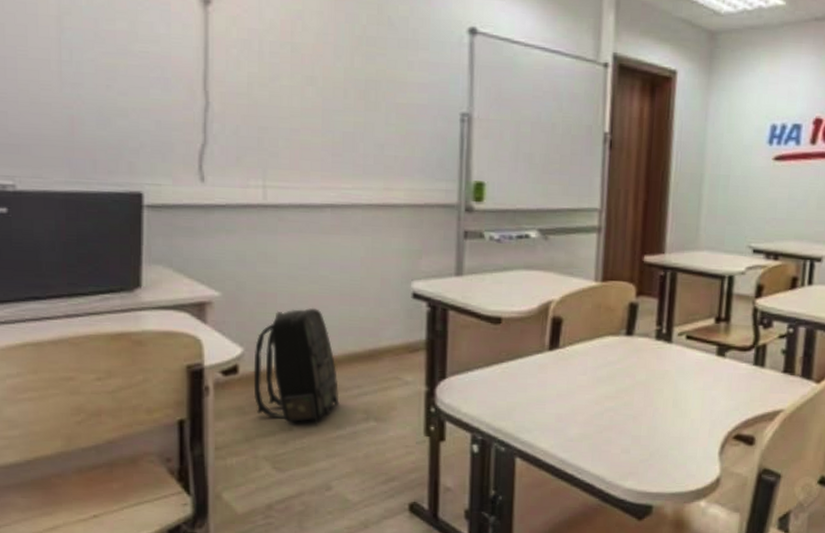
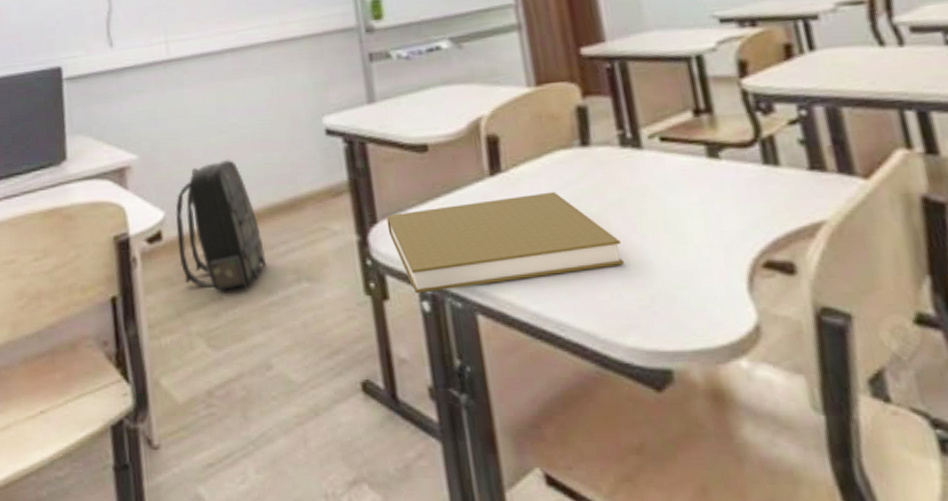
book: none [454,368,638,438] -> present [386,191,624,294]

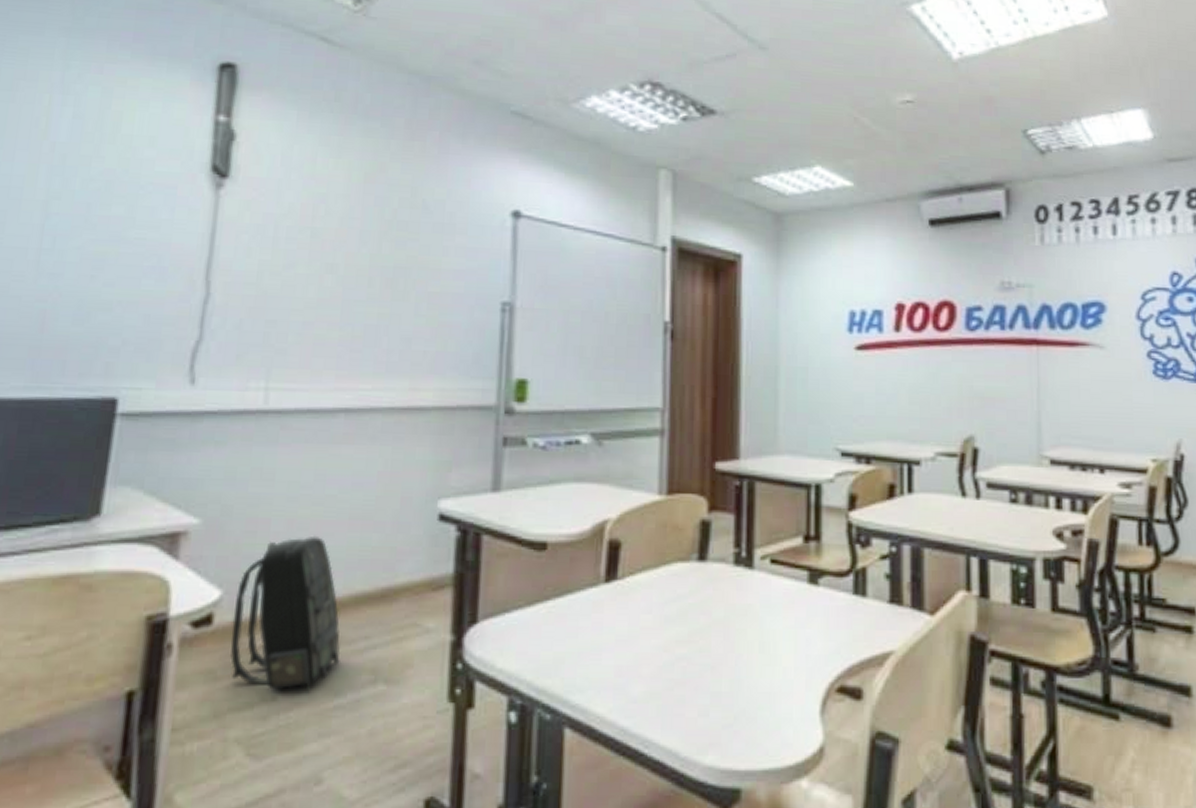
book: present [386,191,624,294] -> none [487,604,717,703]

